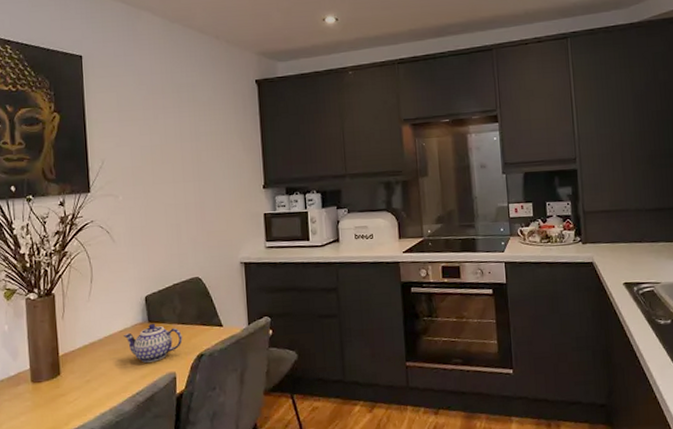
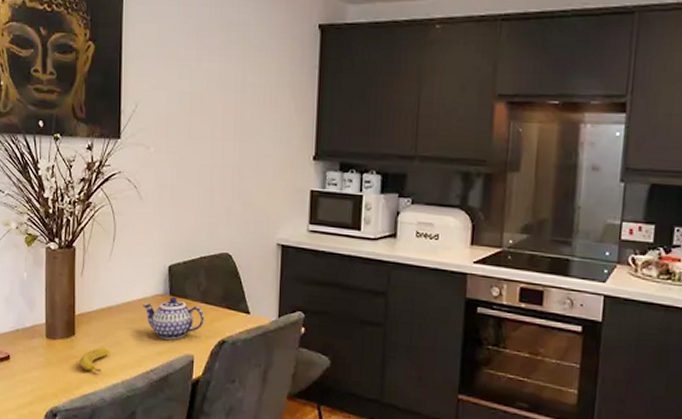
banana: none [66,381,96,405] -> present [79,347,110,373]

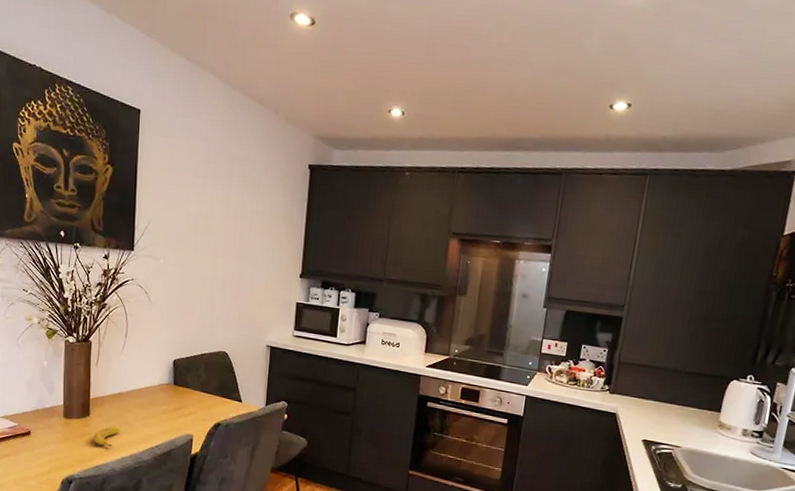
teapot: present [143,296,205,340] -> none [150,386,203,422]

